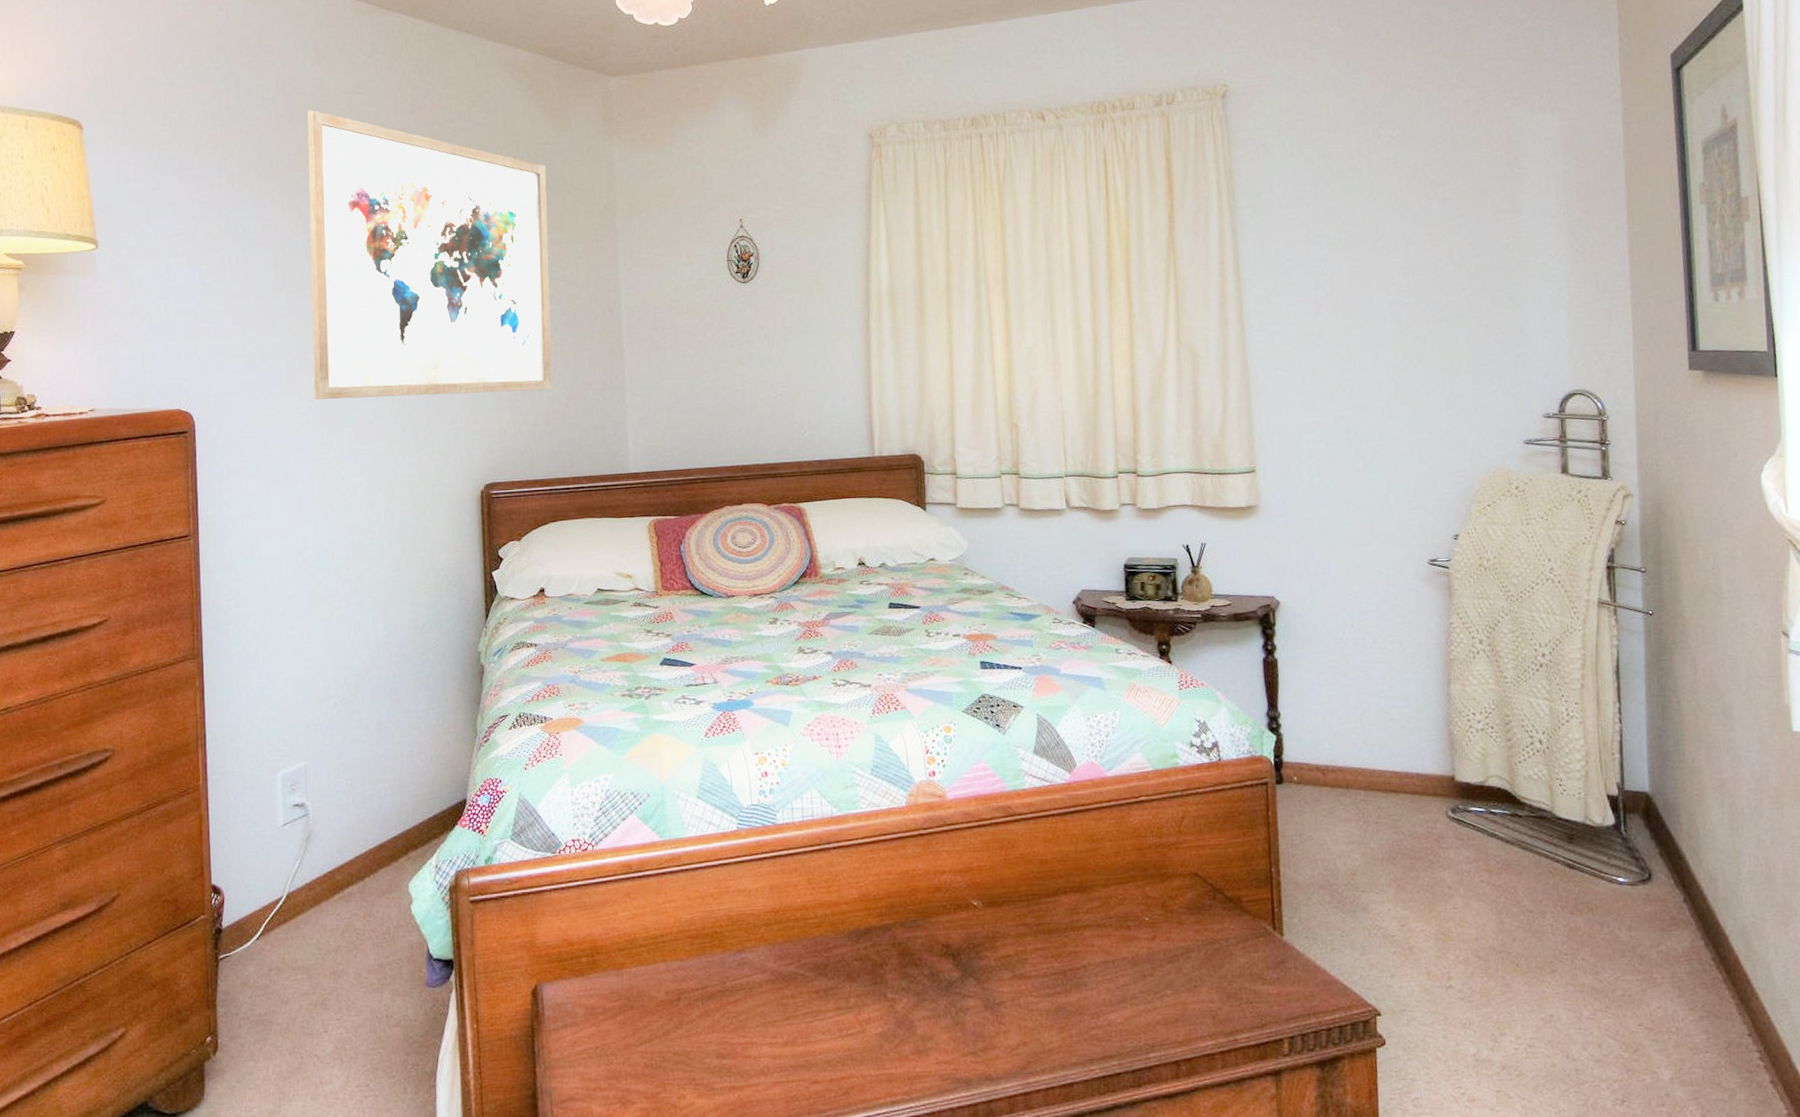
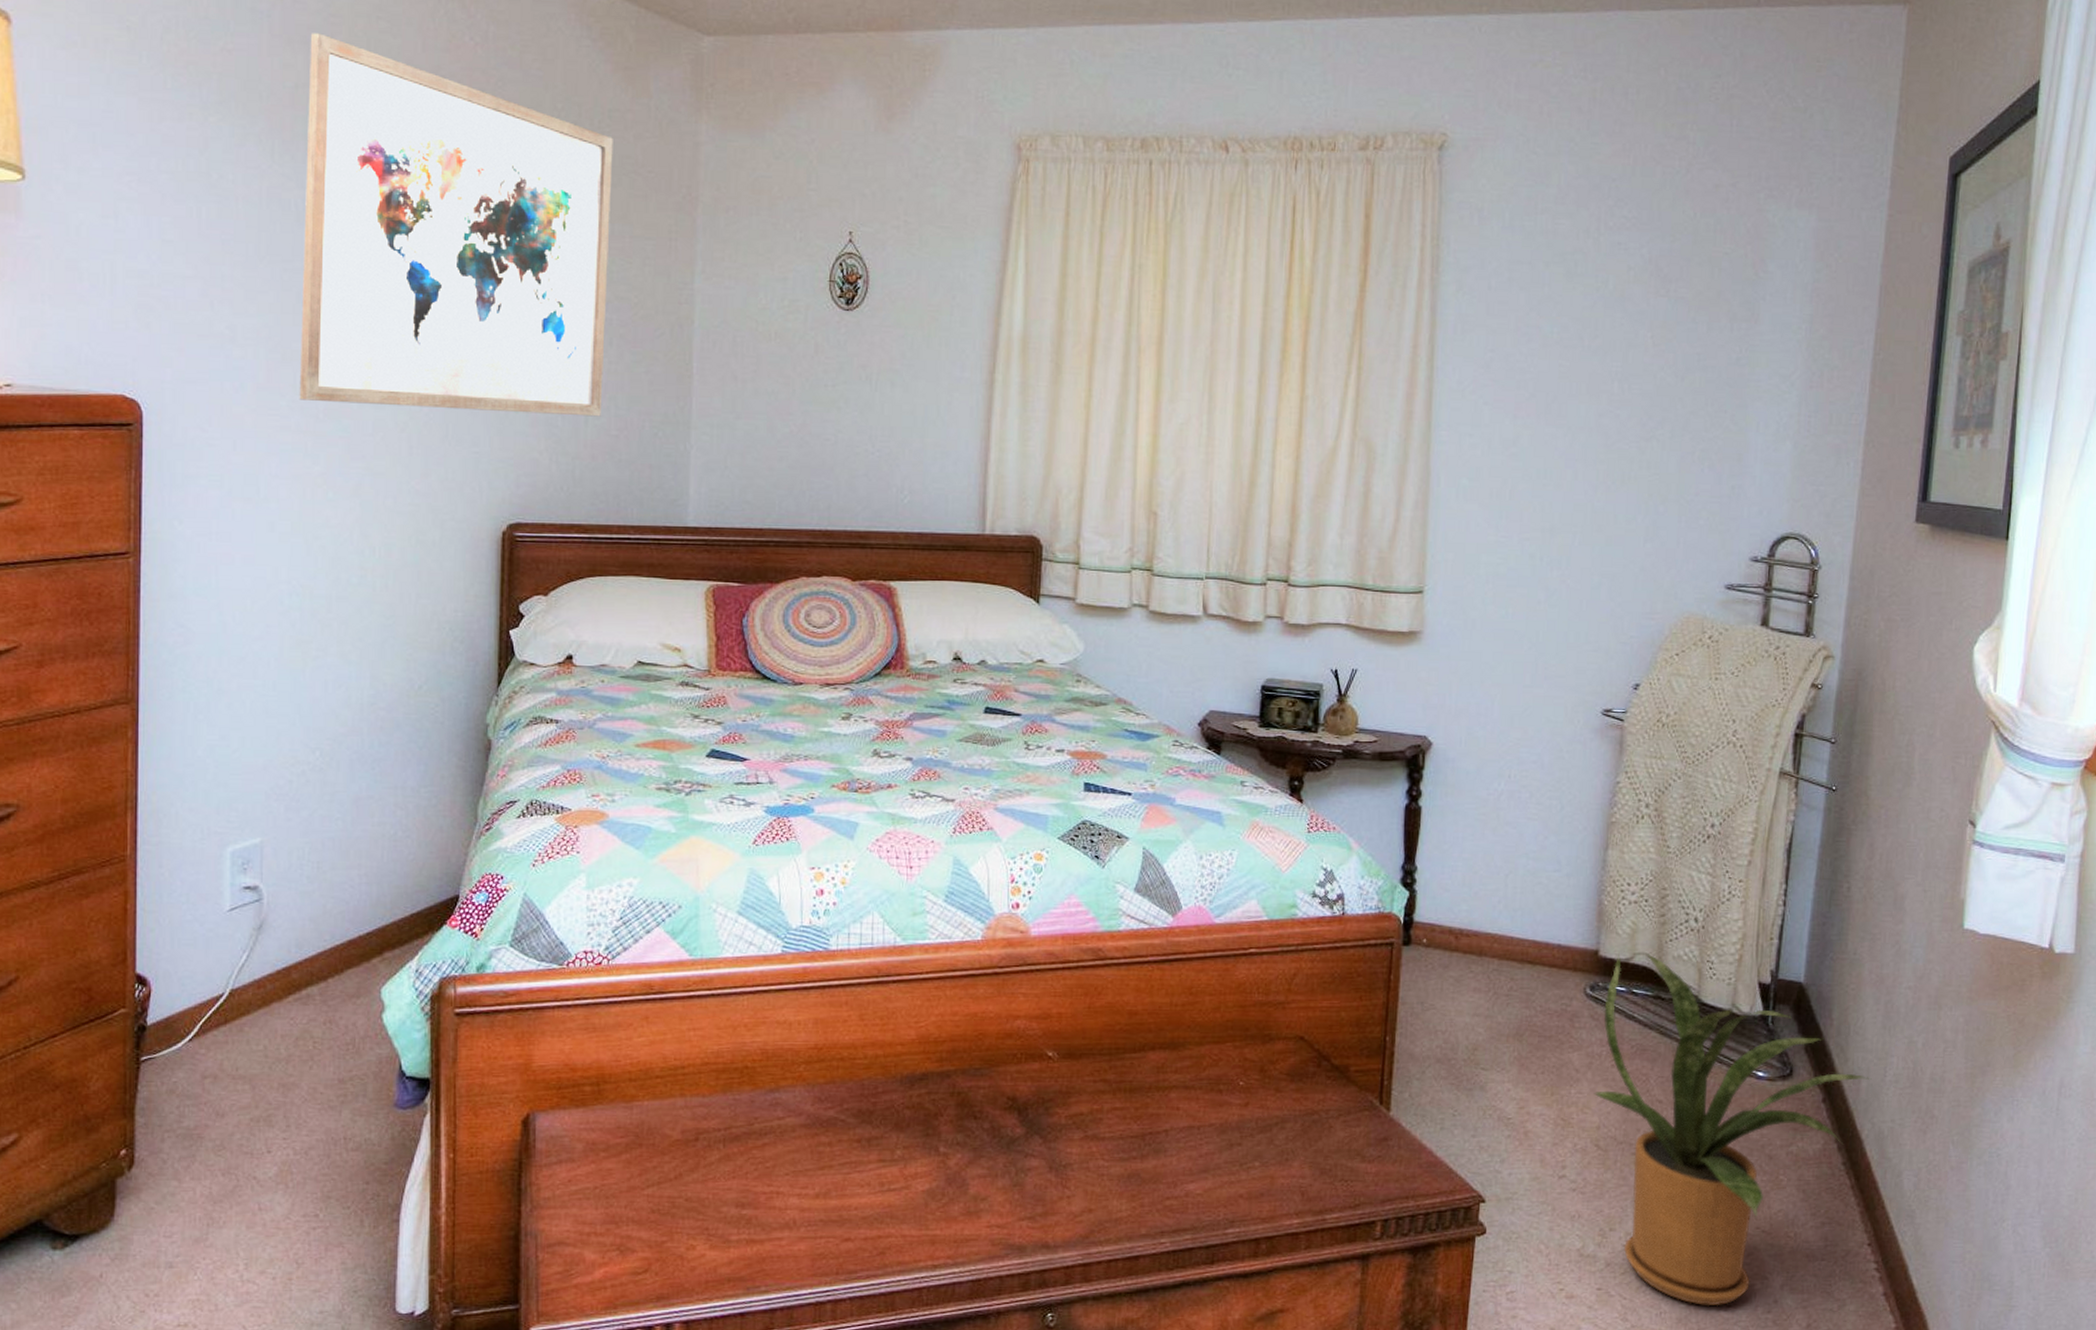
house plant: none [1467,776,1727,1103] -> present [1595,952,1872,1307]

